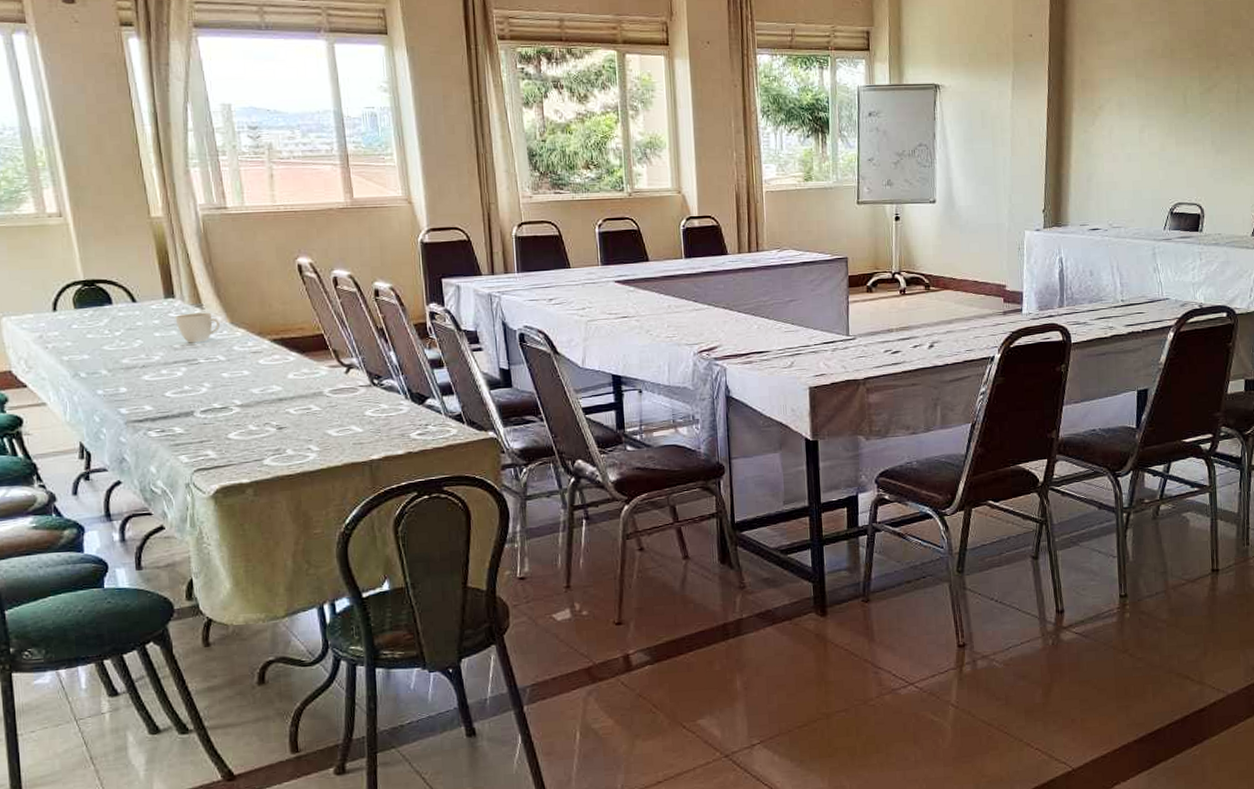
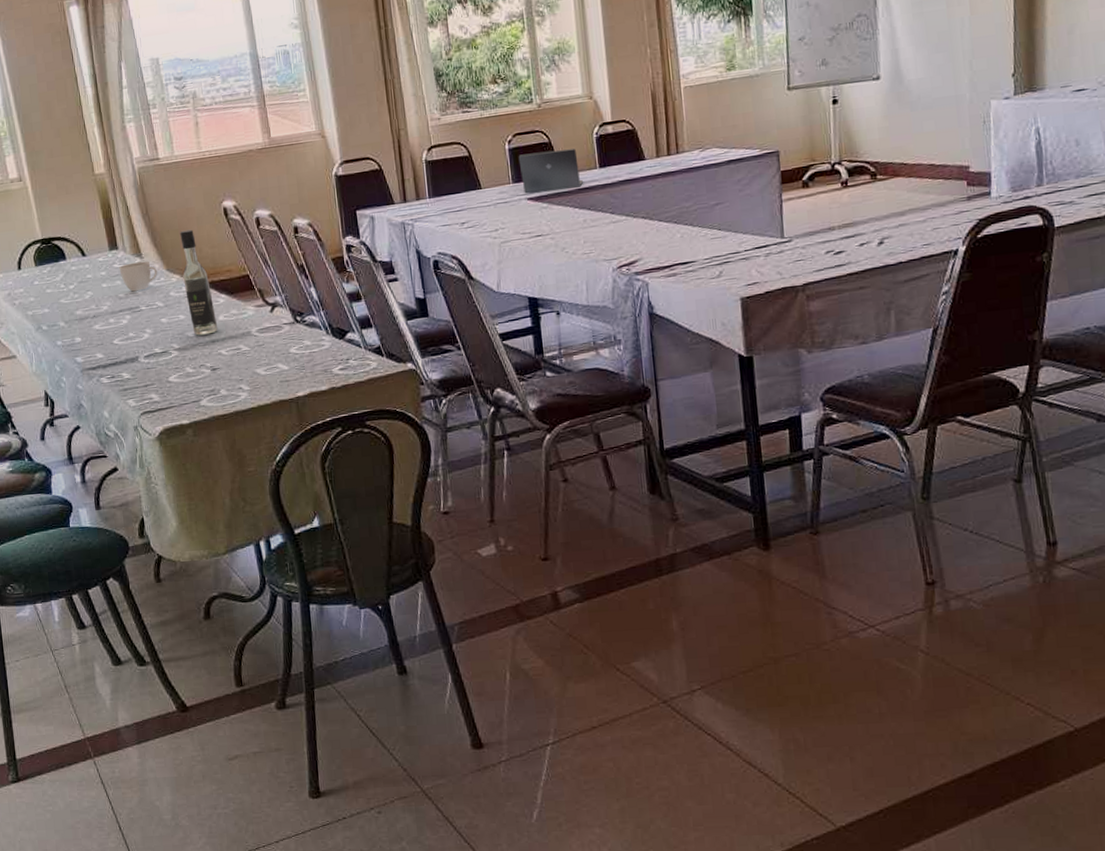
bottle: none [248,283,287,393] -> present [180,229,218,336]
laptop: none [607,238,669,277] -> present [518,149,583,194]

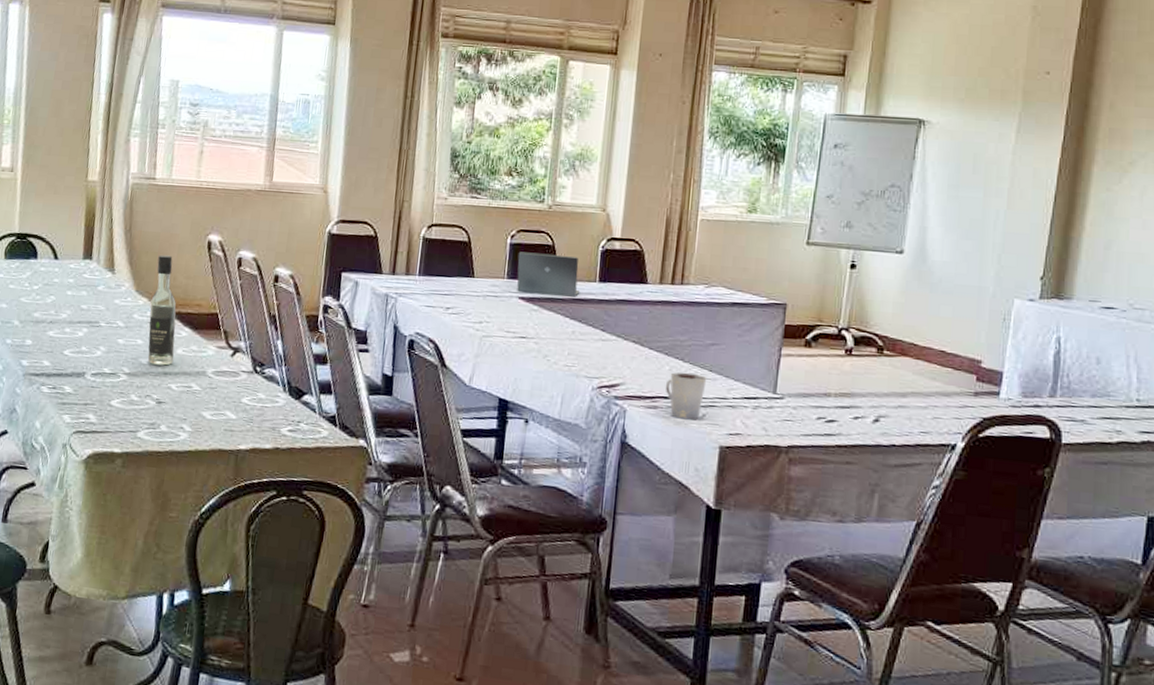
cup: present [119,261,157,292] -> none [87,276,126,307]
cup: none [680,235,718,281] -> present [665,372,707,420]

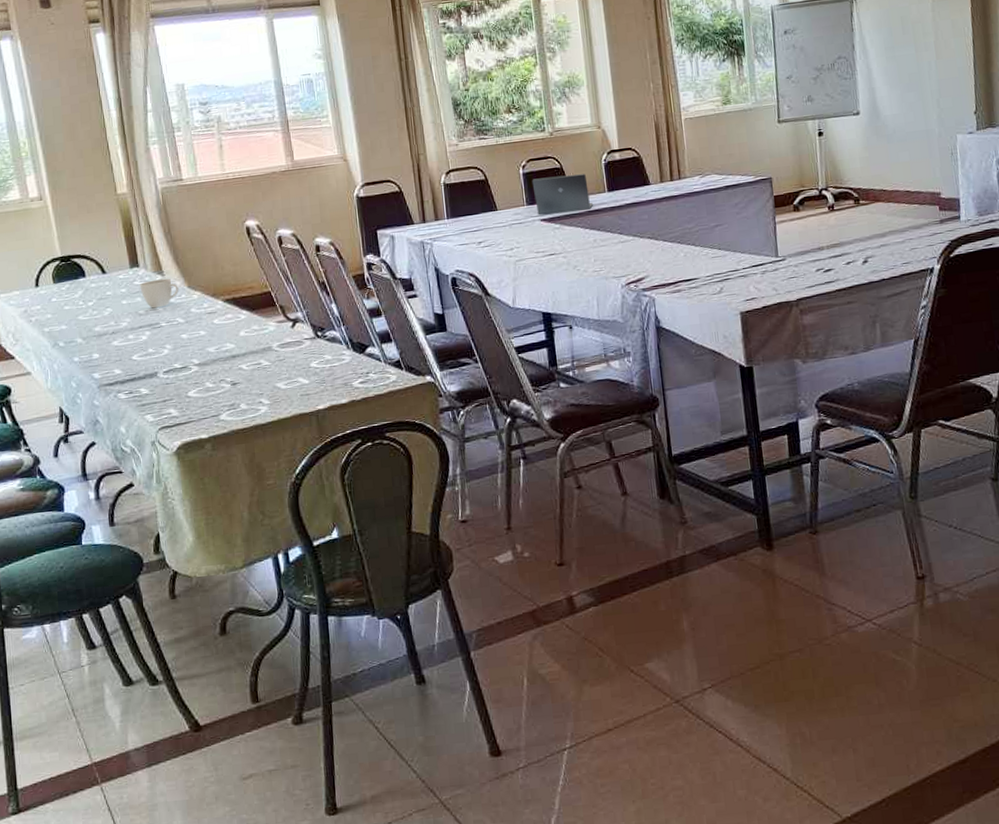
cup: none [87,276,126,307] -> present [139,278,179,309]
bottle: present [147,255,177,366] -> none [202,248,239,351]
cup: present [665,372,707,420] -> none [683,254,719,297]

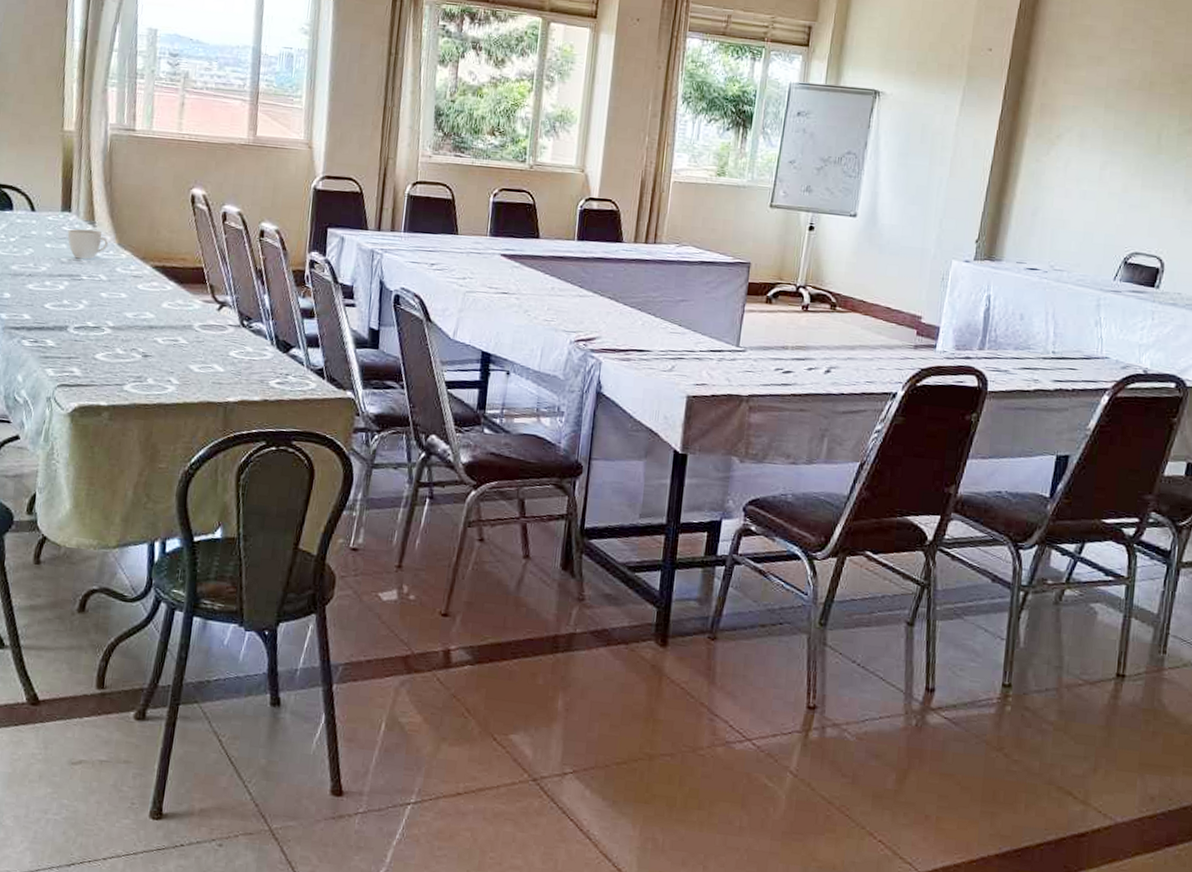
laptop: present [532,174,593,215] -> none [499,210,558,255]

